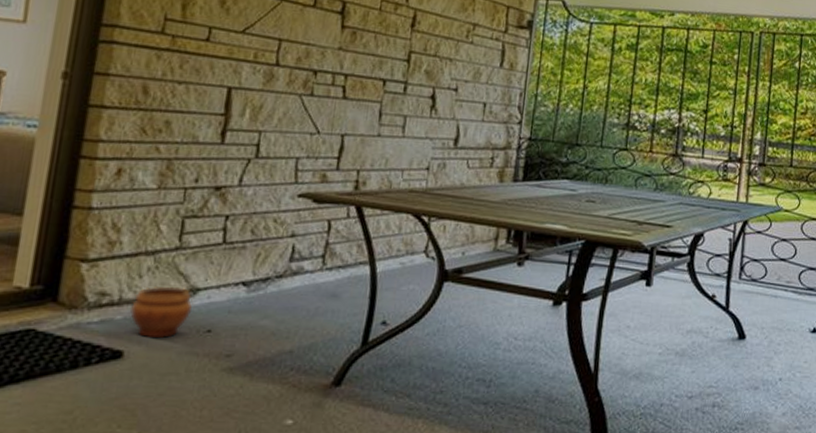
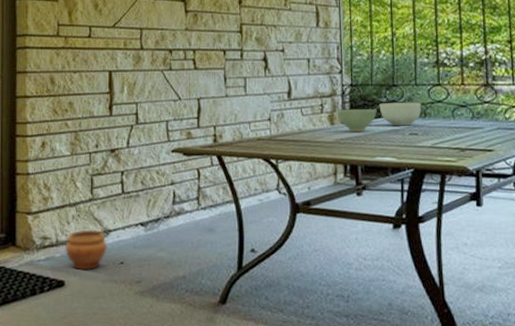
bowl: none [507,165,554,193] -> present [335,108,377,131]
bowl: none [557,163,604,192] -> present [379,102,421,126]

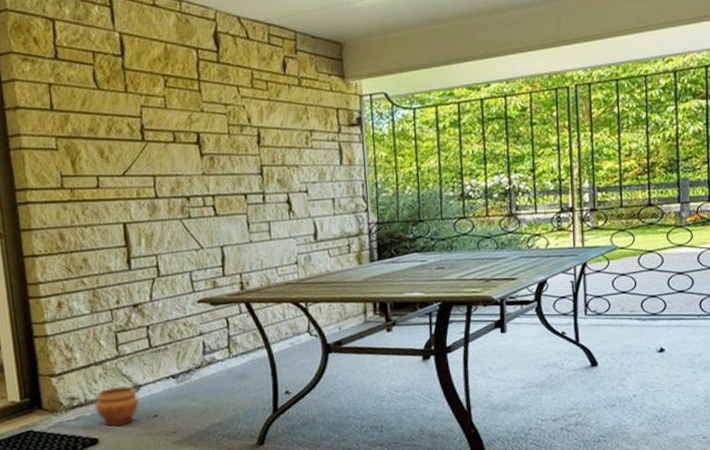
bowl: present [335,108,377,131] -> none [362,245,404,270]
bowl: present [379,102,421,126] -> none [406,236,447,262]

